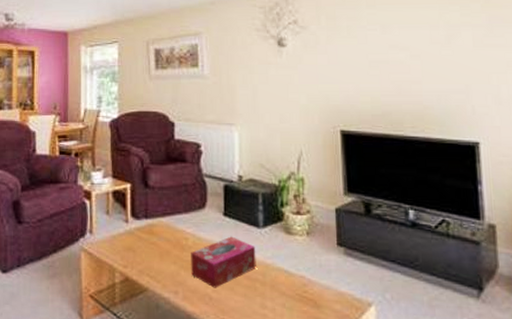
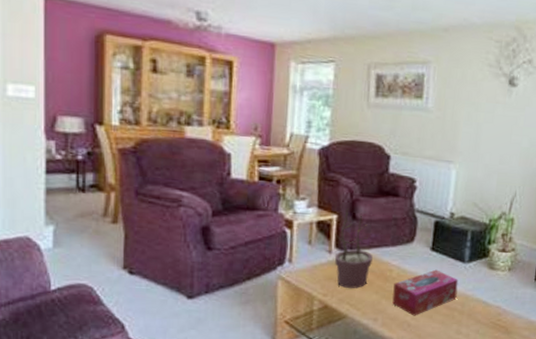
potted plant: none [130,177,167,260] -> present [334,209,373,289]

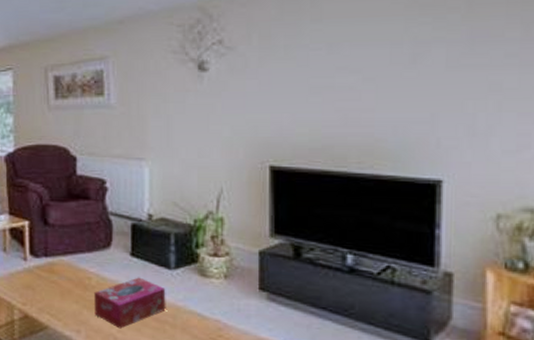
potted plant: present [334,209,373,289] -> none [28,214,69,298]

